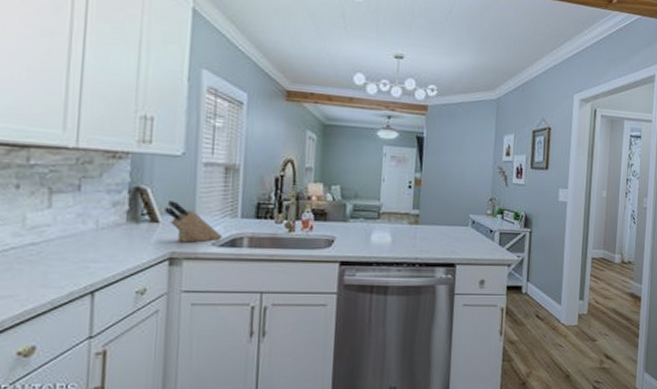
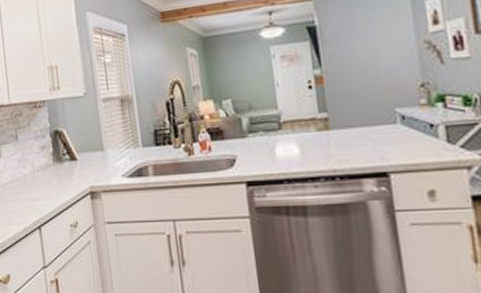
knife block: present [164,201,223,243] -> none [79,139,130,176]

